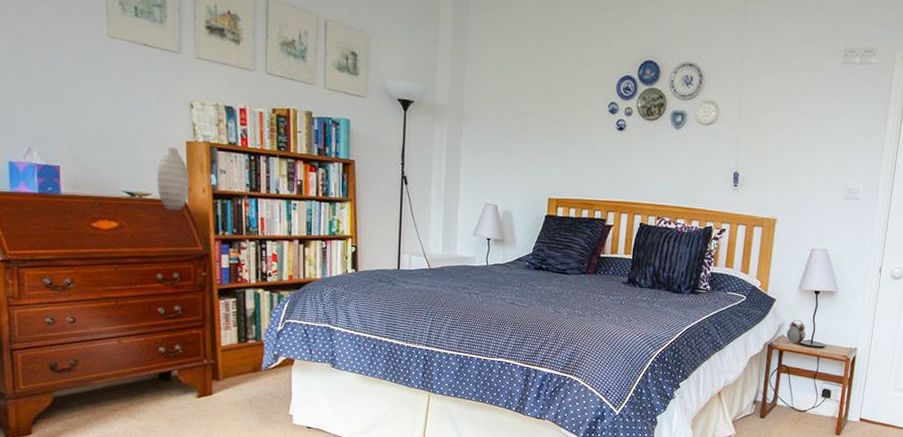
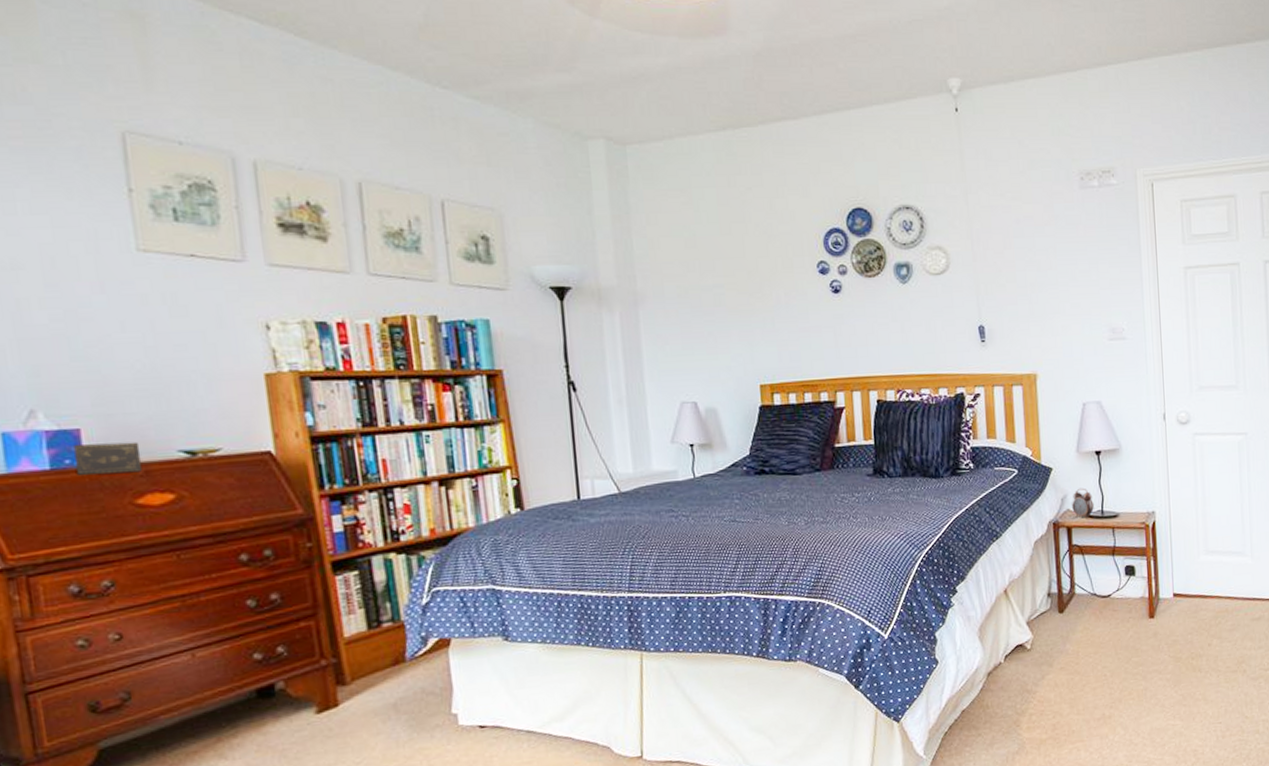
decorative box: none [55,178,98,204] -> present [74,441,143,477]
vase: present [157,146,190,210] -> none [226,383,276,467]

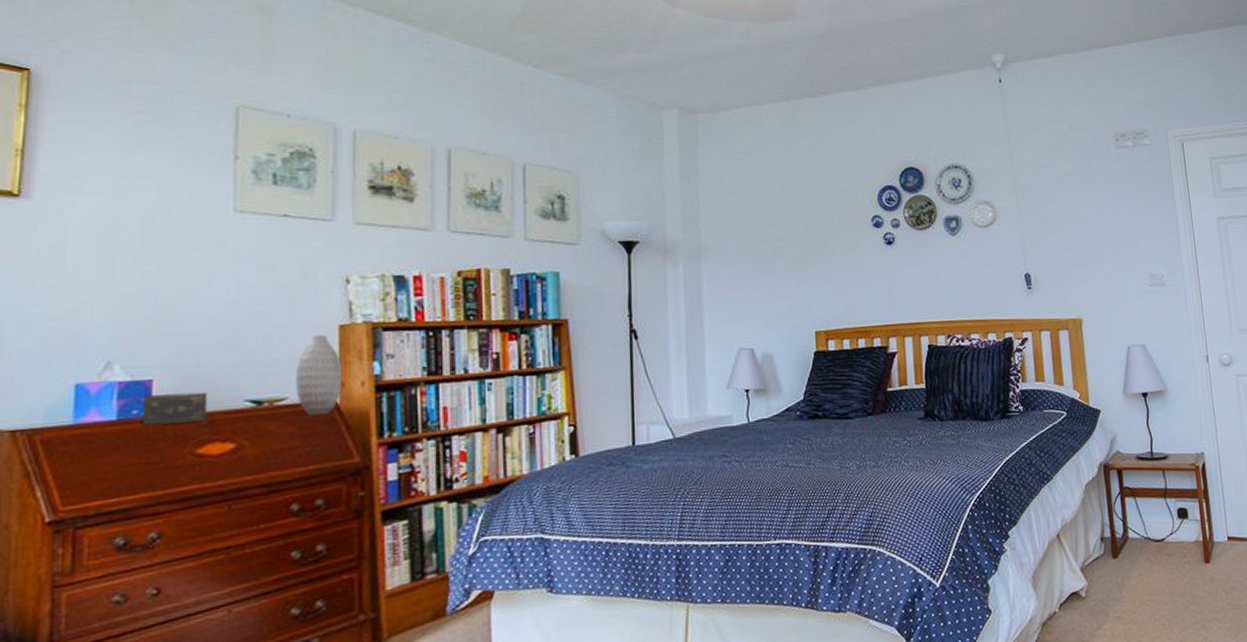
vase: none [226,383,276,467] -> present [296,334,343,416]
alarm clock: present [1072,487,1094,518] -> none [1121,429,1143,460]

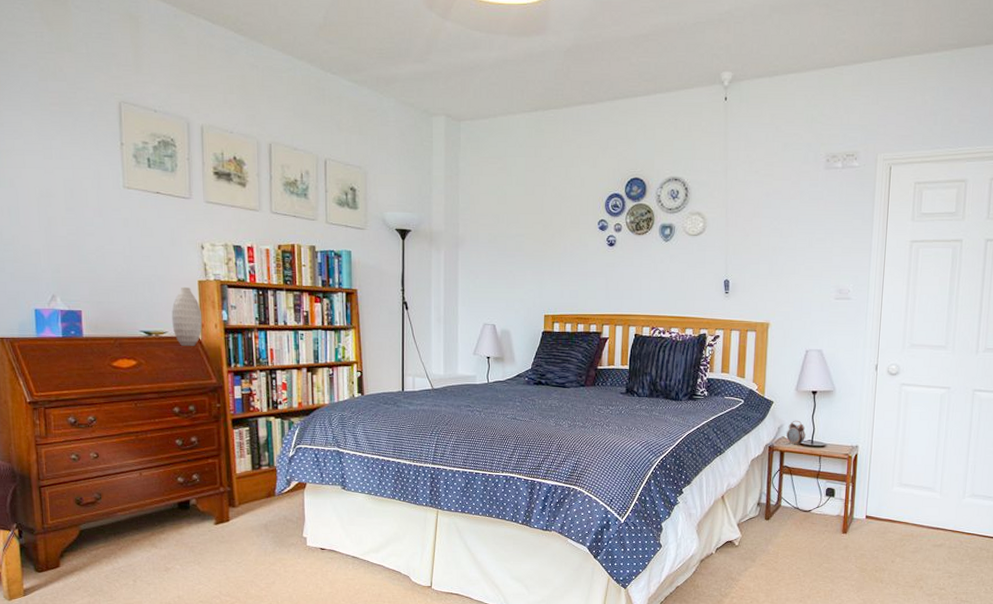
decorative box: present [143,392,208,427] -> none [77,322,118,344]
alarm clock: none [1121,429,1143,460] -> present [786,420,805,445]

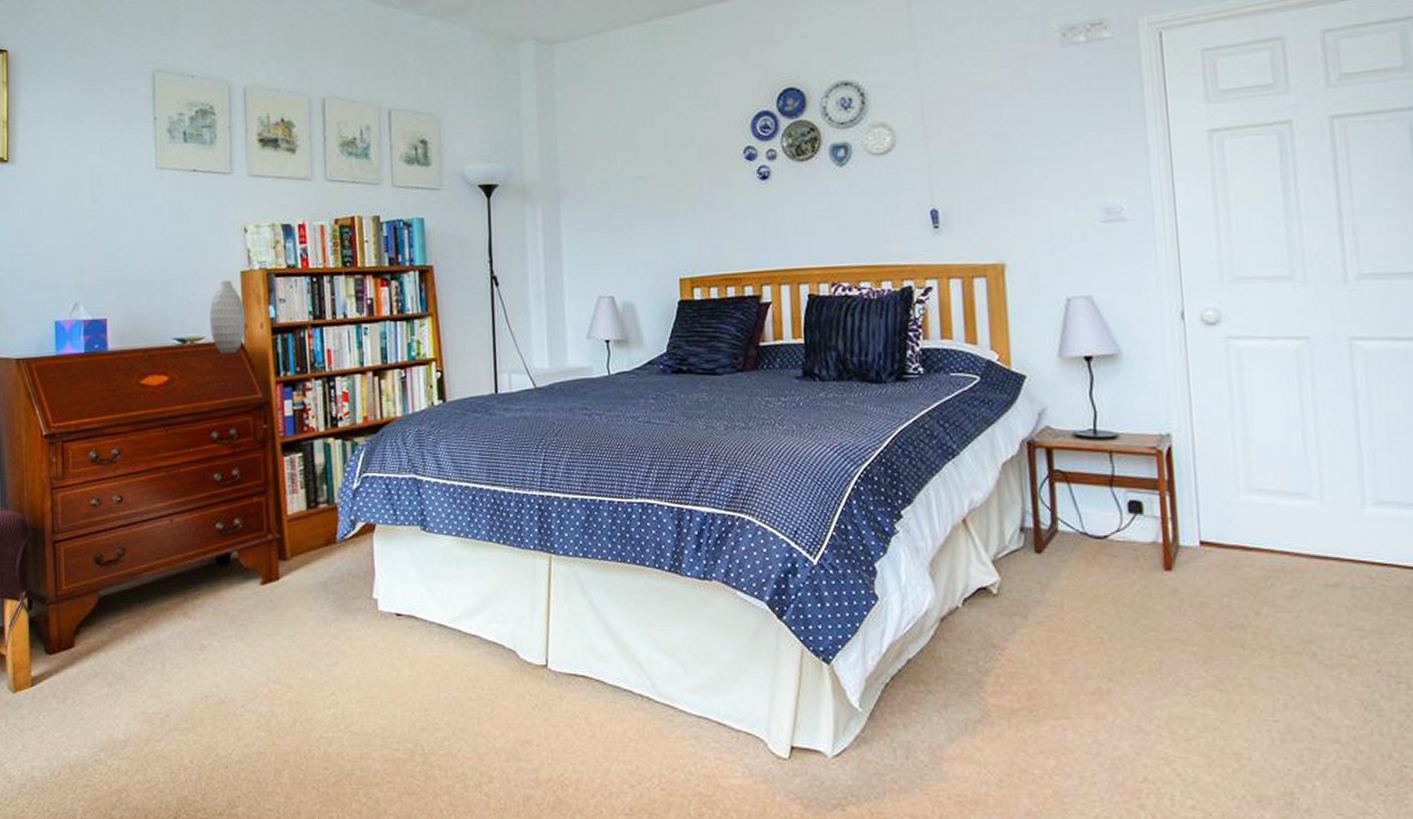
alarm clock: present [786,420,805,445] -> none [1053,400,1083,438]

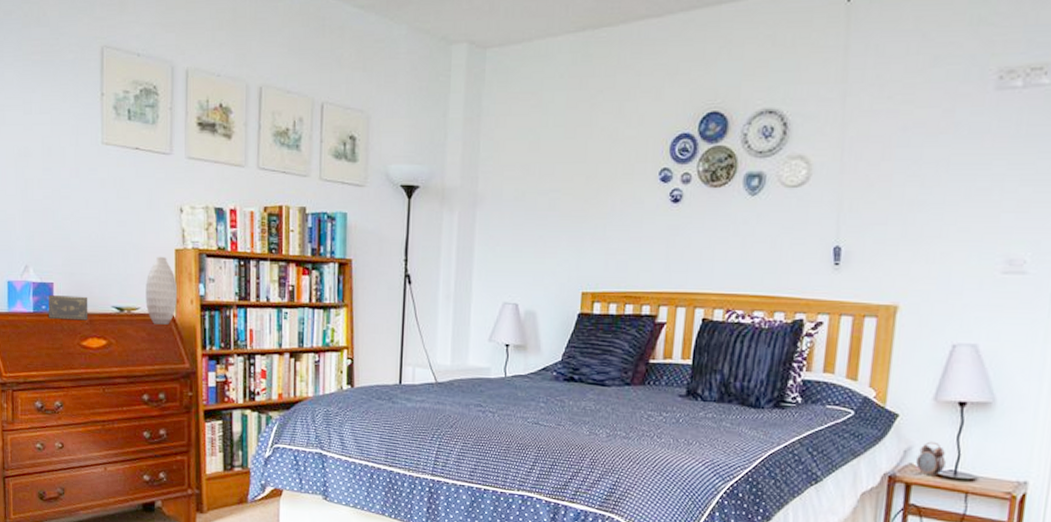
decorative box: none [101,330,147,359] -> present [48,295,88,321]
alarm clock: none [1053,400,1083,438] -> present [916,441,946,477]

